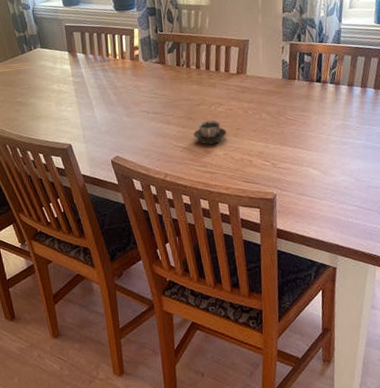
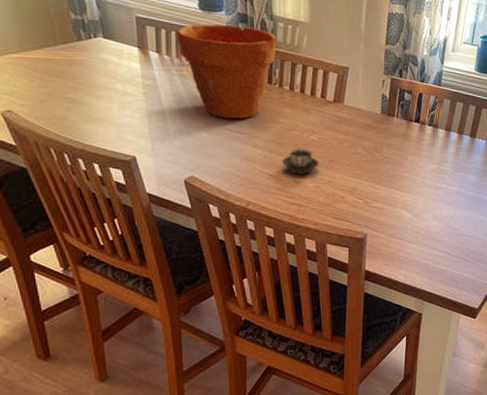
flower pot: none [98,18,182,103] -> present [177,24,277,119]

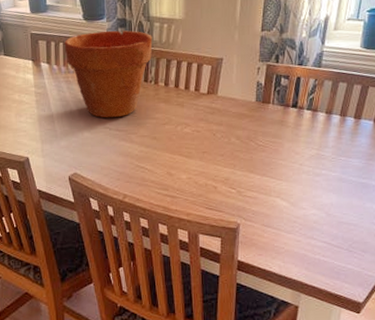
cup: present [282,148,319,175] -> none [157,141,192,167]

